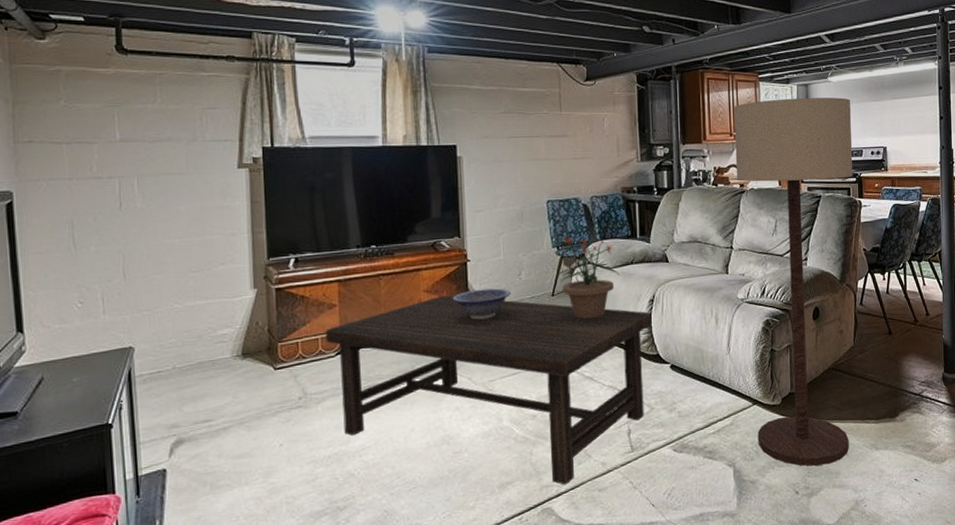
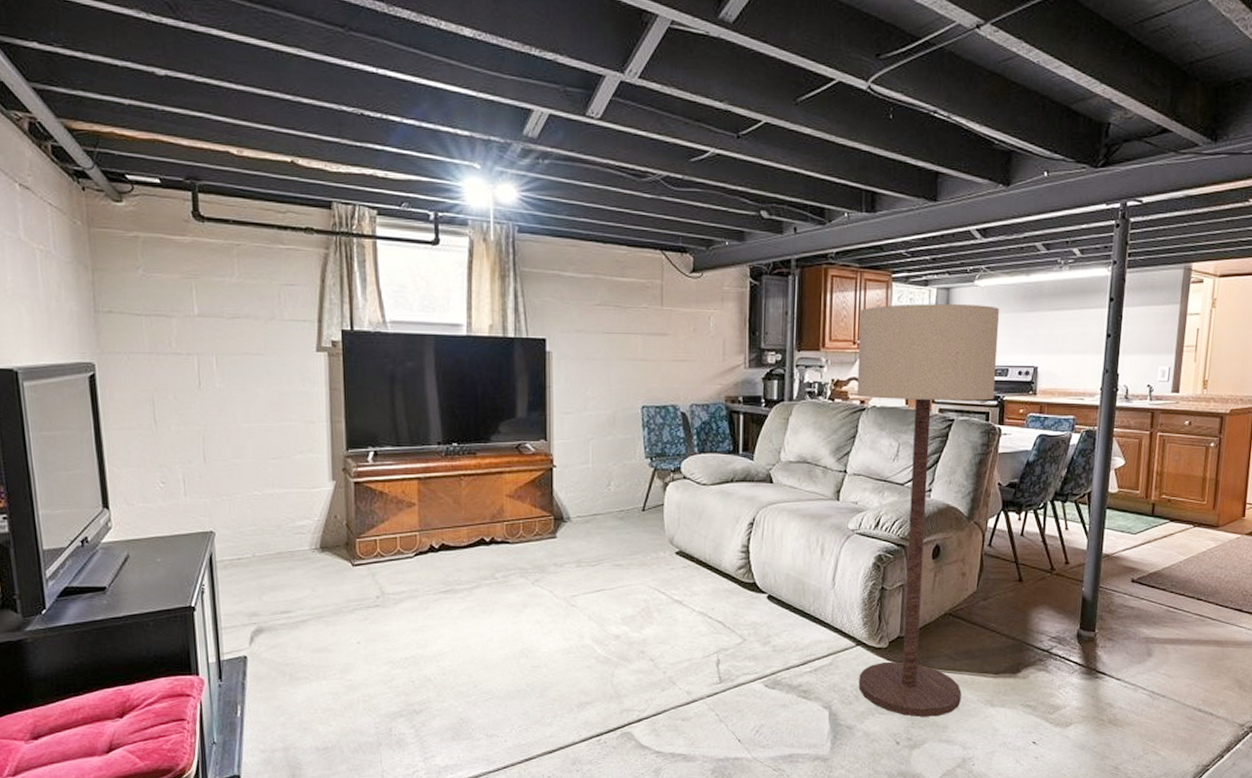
coffee table: present [325,295,653,485] -> none [404,502,752,711]
decorative bowl: present [452,288,511,320] -> none [536,498,599,530]
potted plant: present [557,236,619,319] -> none [649,447,717,538]

